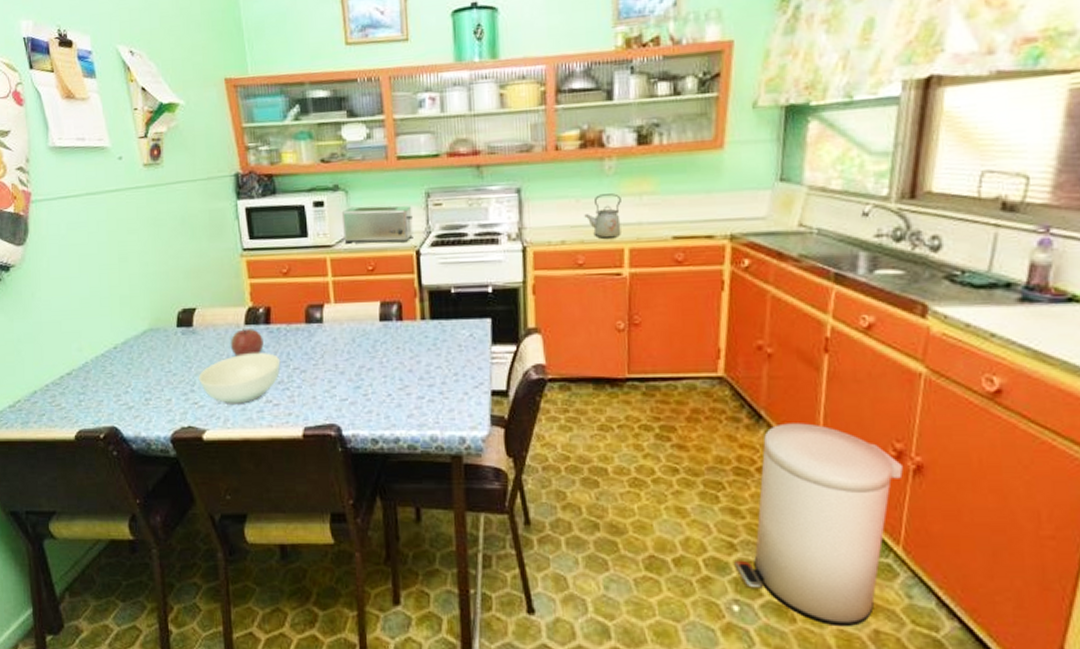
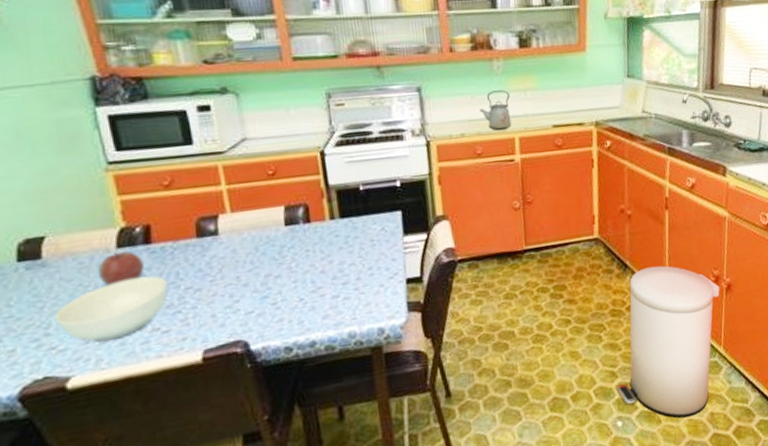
toaster: present [341,205,413,244] -> none [232,107,316,149]

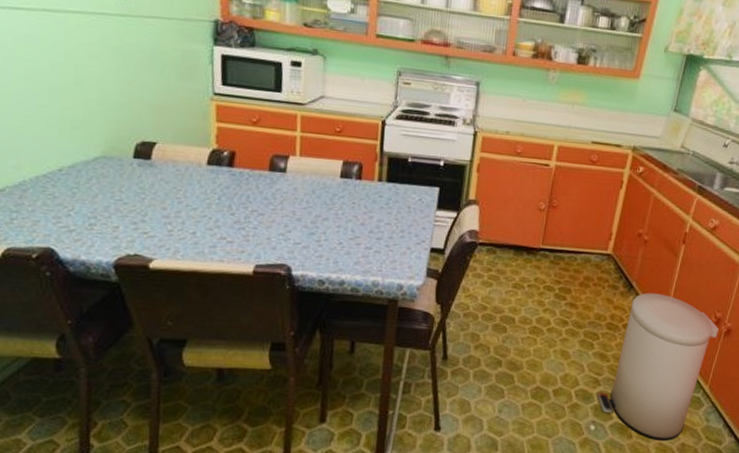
bowl: present [54,275,168,342] -> none [151,191,240,238]
fruit: present [97,251,144,286] -> none [189,167,225,194]
kettle: present [479,90,512,131] -> none [527,98,558,137]

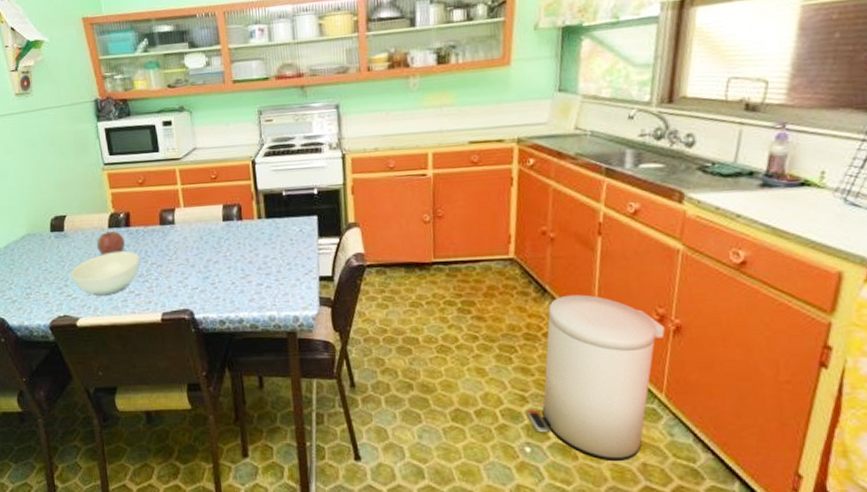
bowl: none [151,191,240,238] -> present [70,251,140,296]
fruit: none [189,167,225,194] -> present [96,230,125,255]

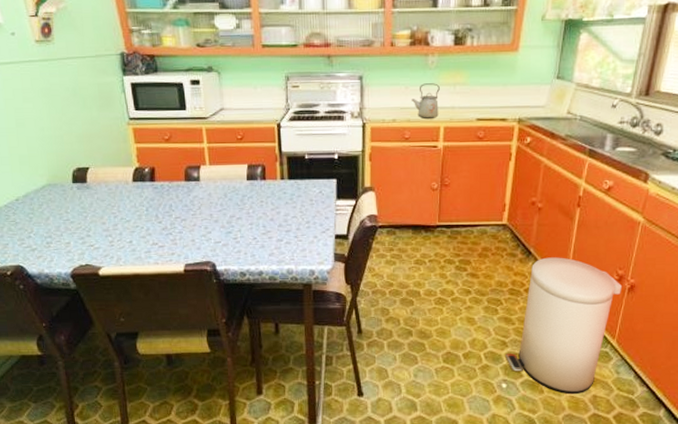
bowl: present [70,251,140,296] -> none [93,205,164,246]
fruit: present [96,230,125,255] -> none [120,184,150,208]
kettle: none [394,106,426,146] -> present [411,83,440,120]

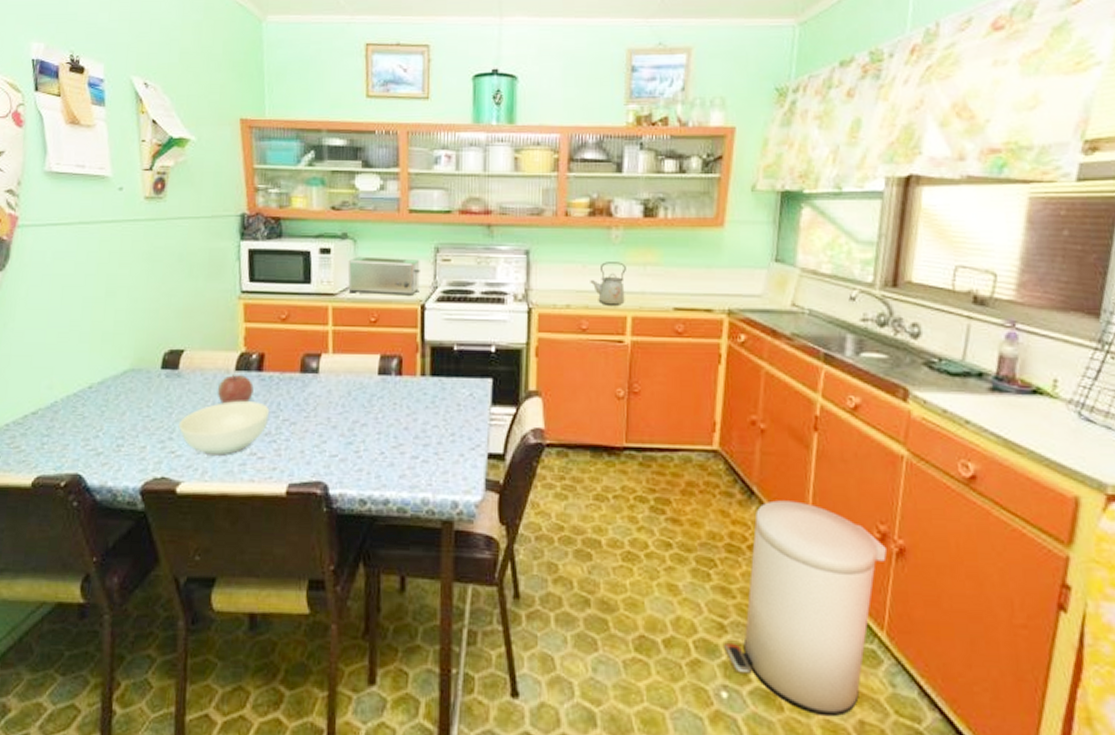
bowl: none [93,205,164,246] -> present [178,401,270,456]
fruit: none [120,184,150,208] -> present [217,373,254,404]
toaster: none [215,85,275,118] -> present [347,256,420,297]

